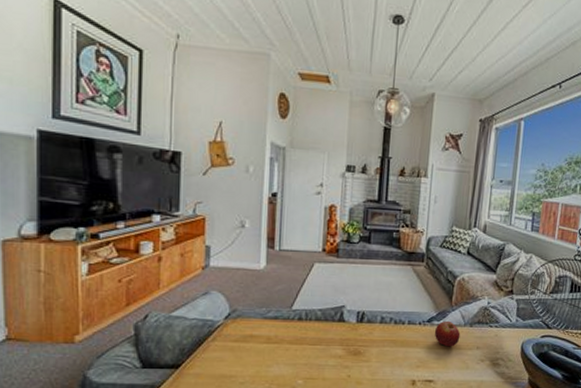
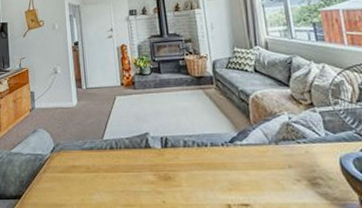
fruit: present [434,320,461,347] -> none [239,140,268,167]

